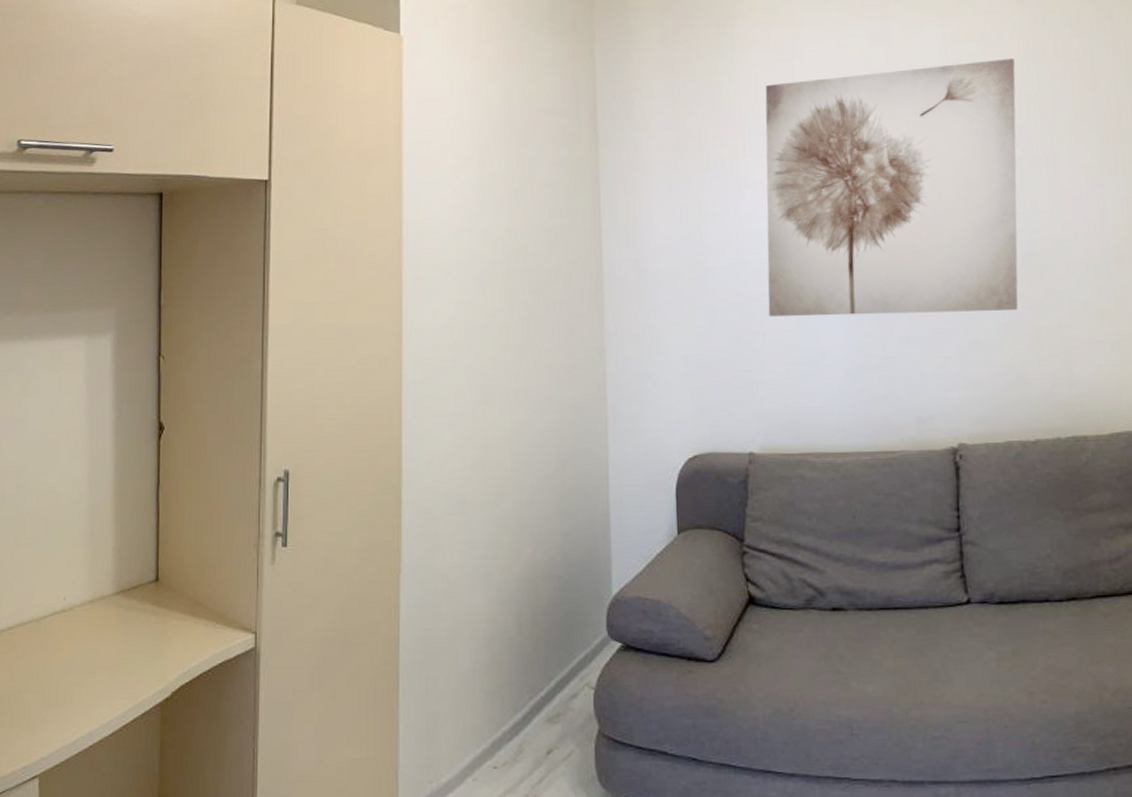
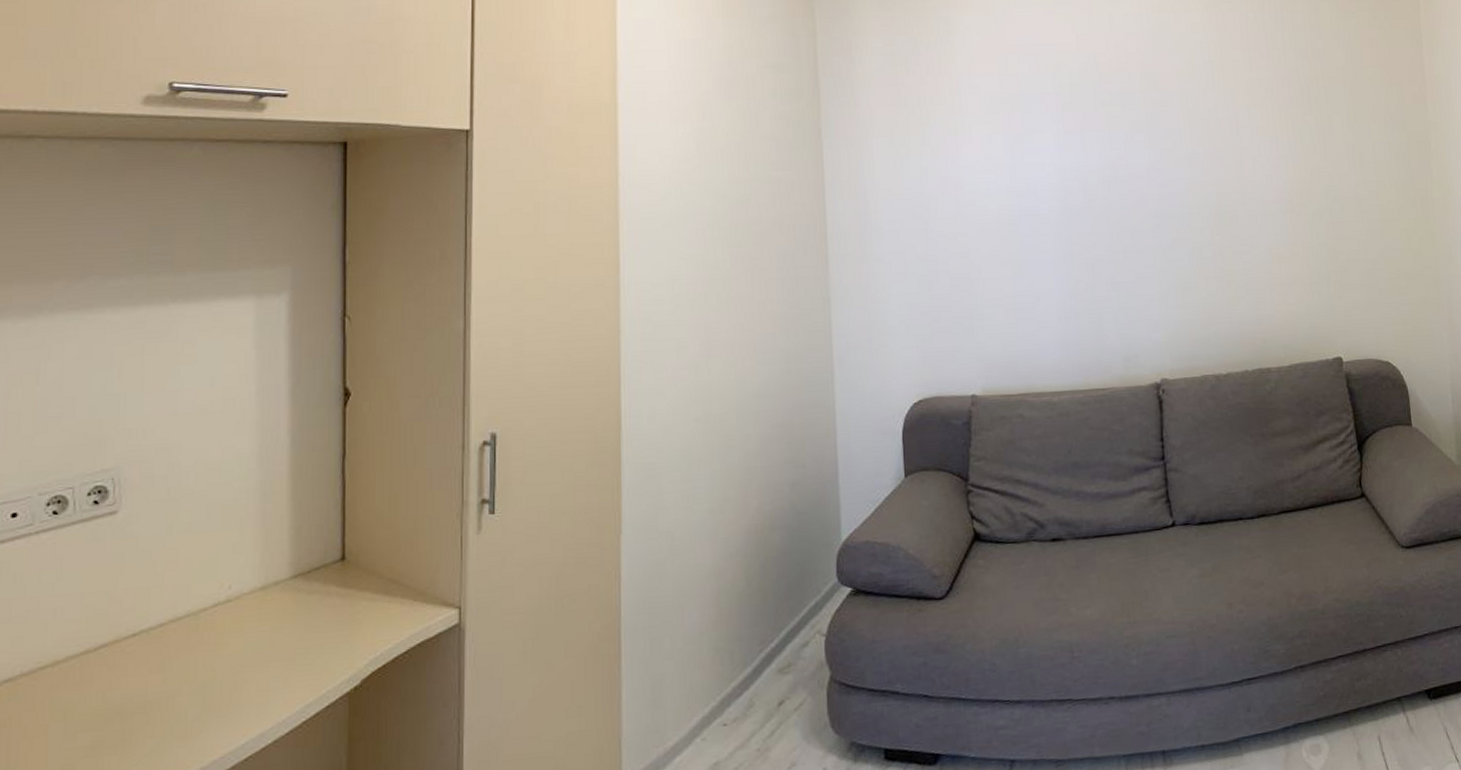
wall art: present [765,57,1018,317] -> none [979,28,1209,265]

